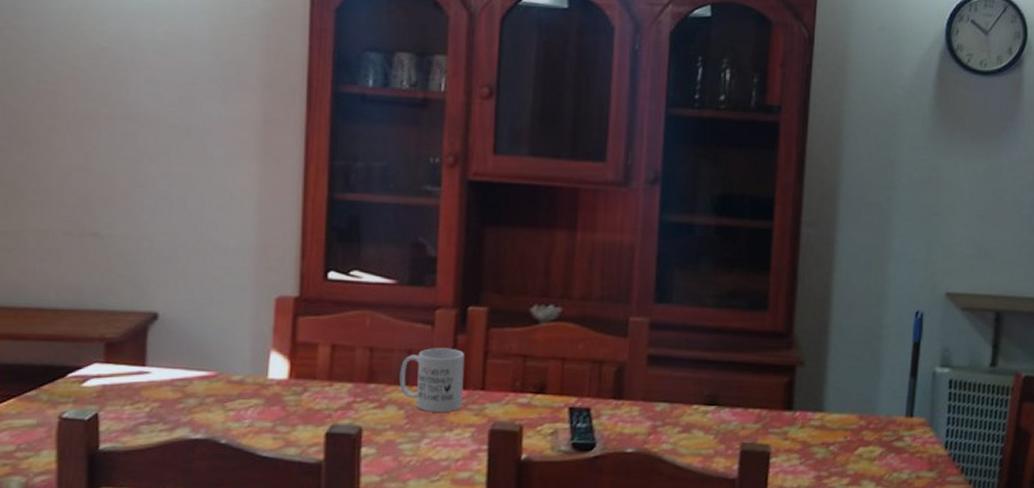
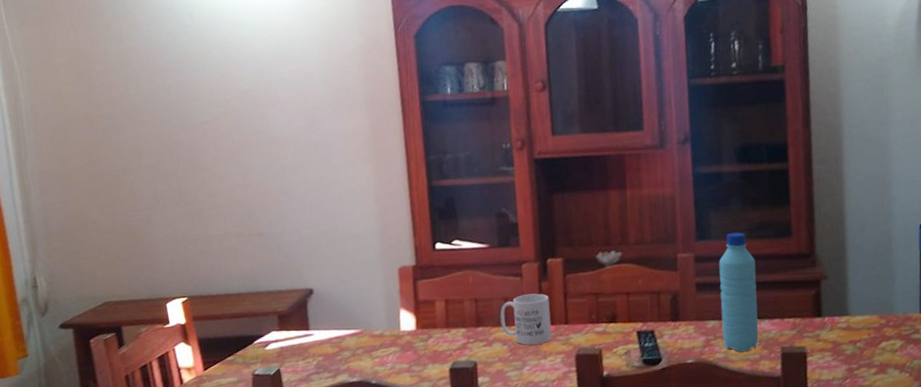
water bottle: none [672,298,722,445] -> present [718,232,759,352]

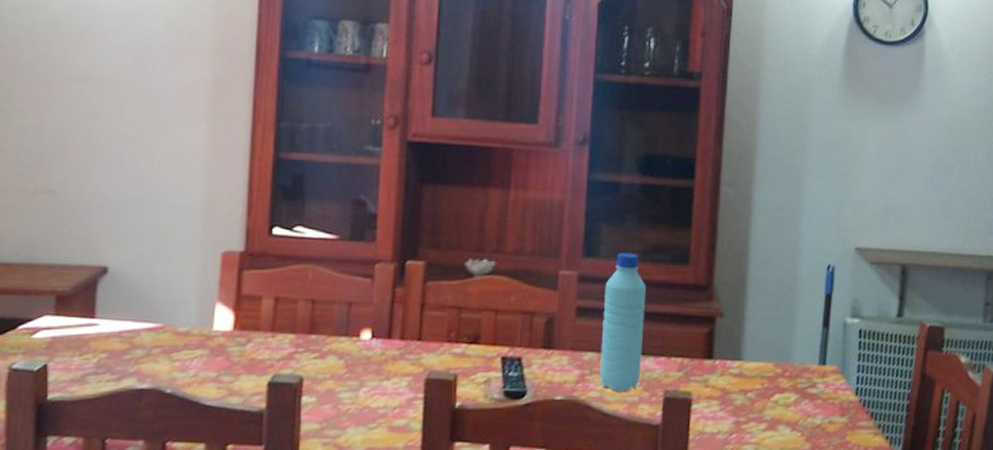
mug: present [500,293,552,345] -> none [340,300,402,362]

